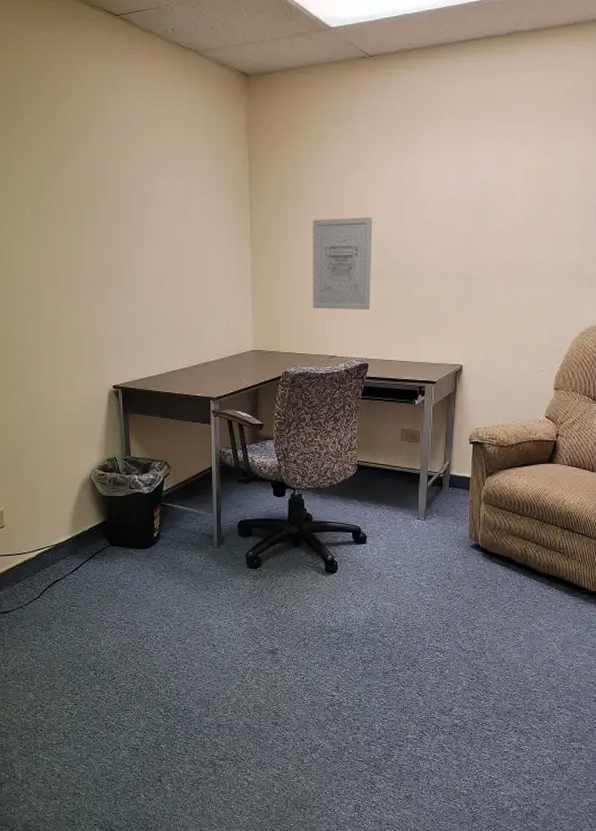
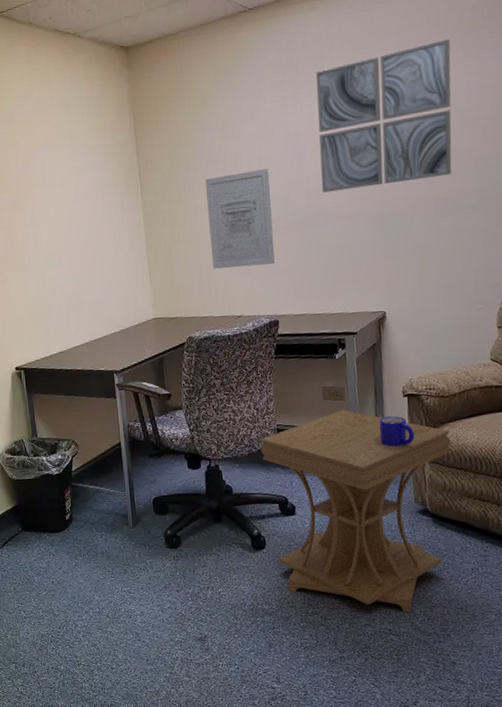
side table: none [341,452,505,633] -> present [260,410,451,613]
wall art: none [418,117,545,248] -> present [316,39,452,193]
mug: none [446,461,476,488] -> present [379,416,415,447]

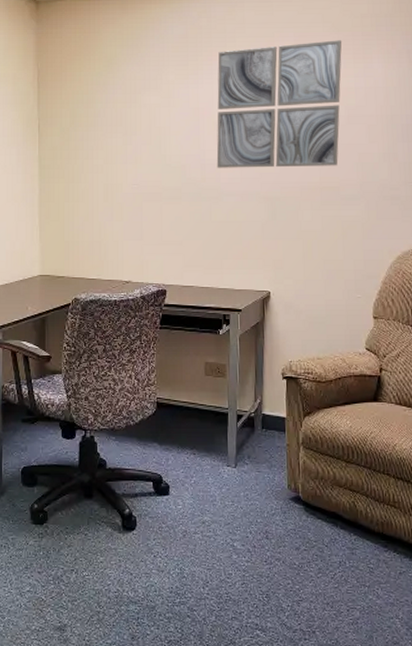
wall art: present [205,169,275,269] -> none [104,138,167,233]
side table: present [260,410,451,613] -> none [139,388,326,606]
mug: present [379,416,415,447] -> none [257,398,292,429]

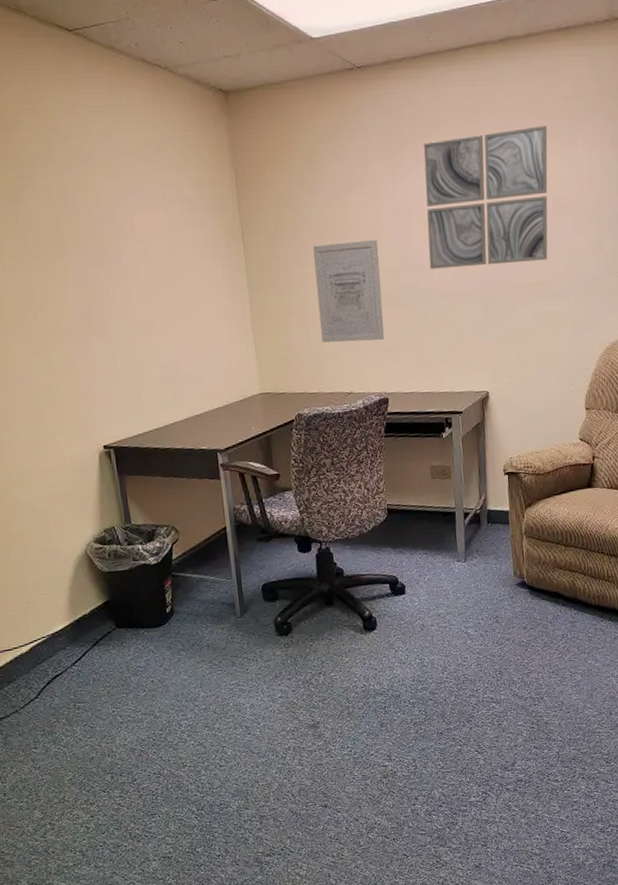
wall art: none [104,138,167,233] -> present [313,240,384,343]

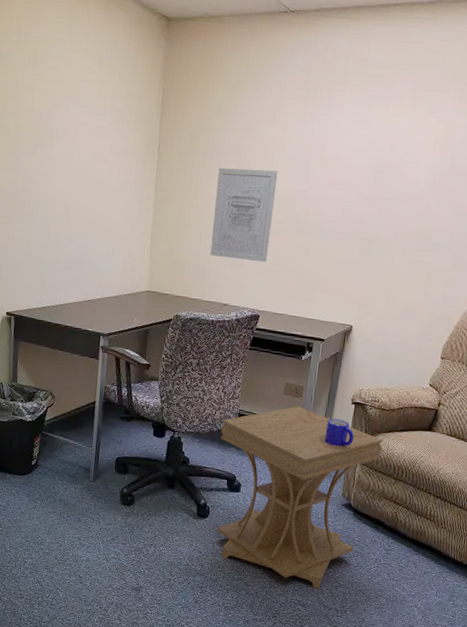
side table: none [371,488,546,681] -> present [217,406,383,589]
wall art: present [423,125,548,269] -> none [321,87,459,214]
mug: none [482,493,514,524] -> present [324,419,354,447]

